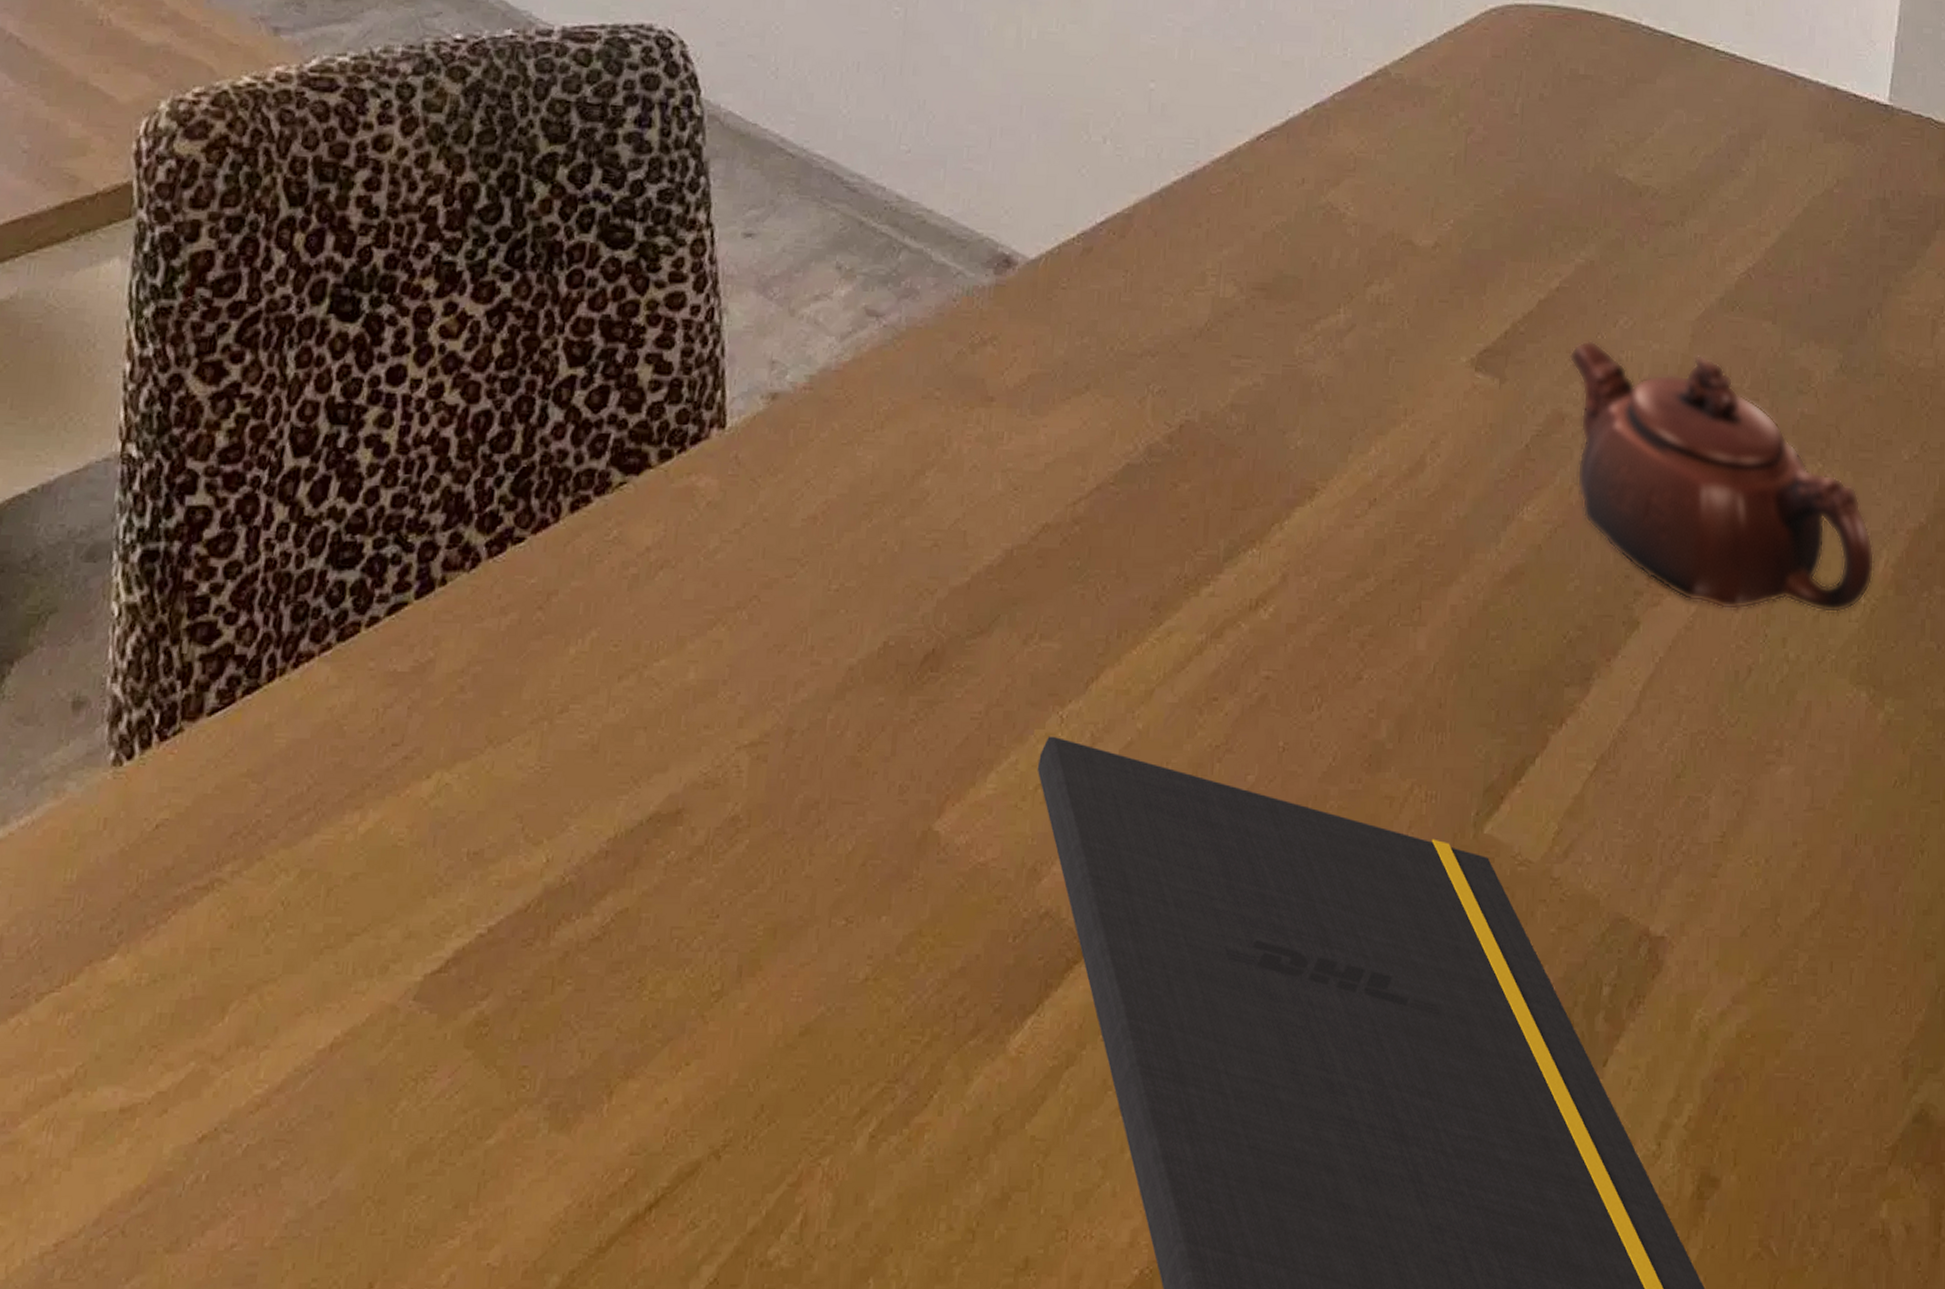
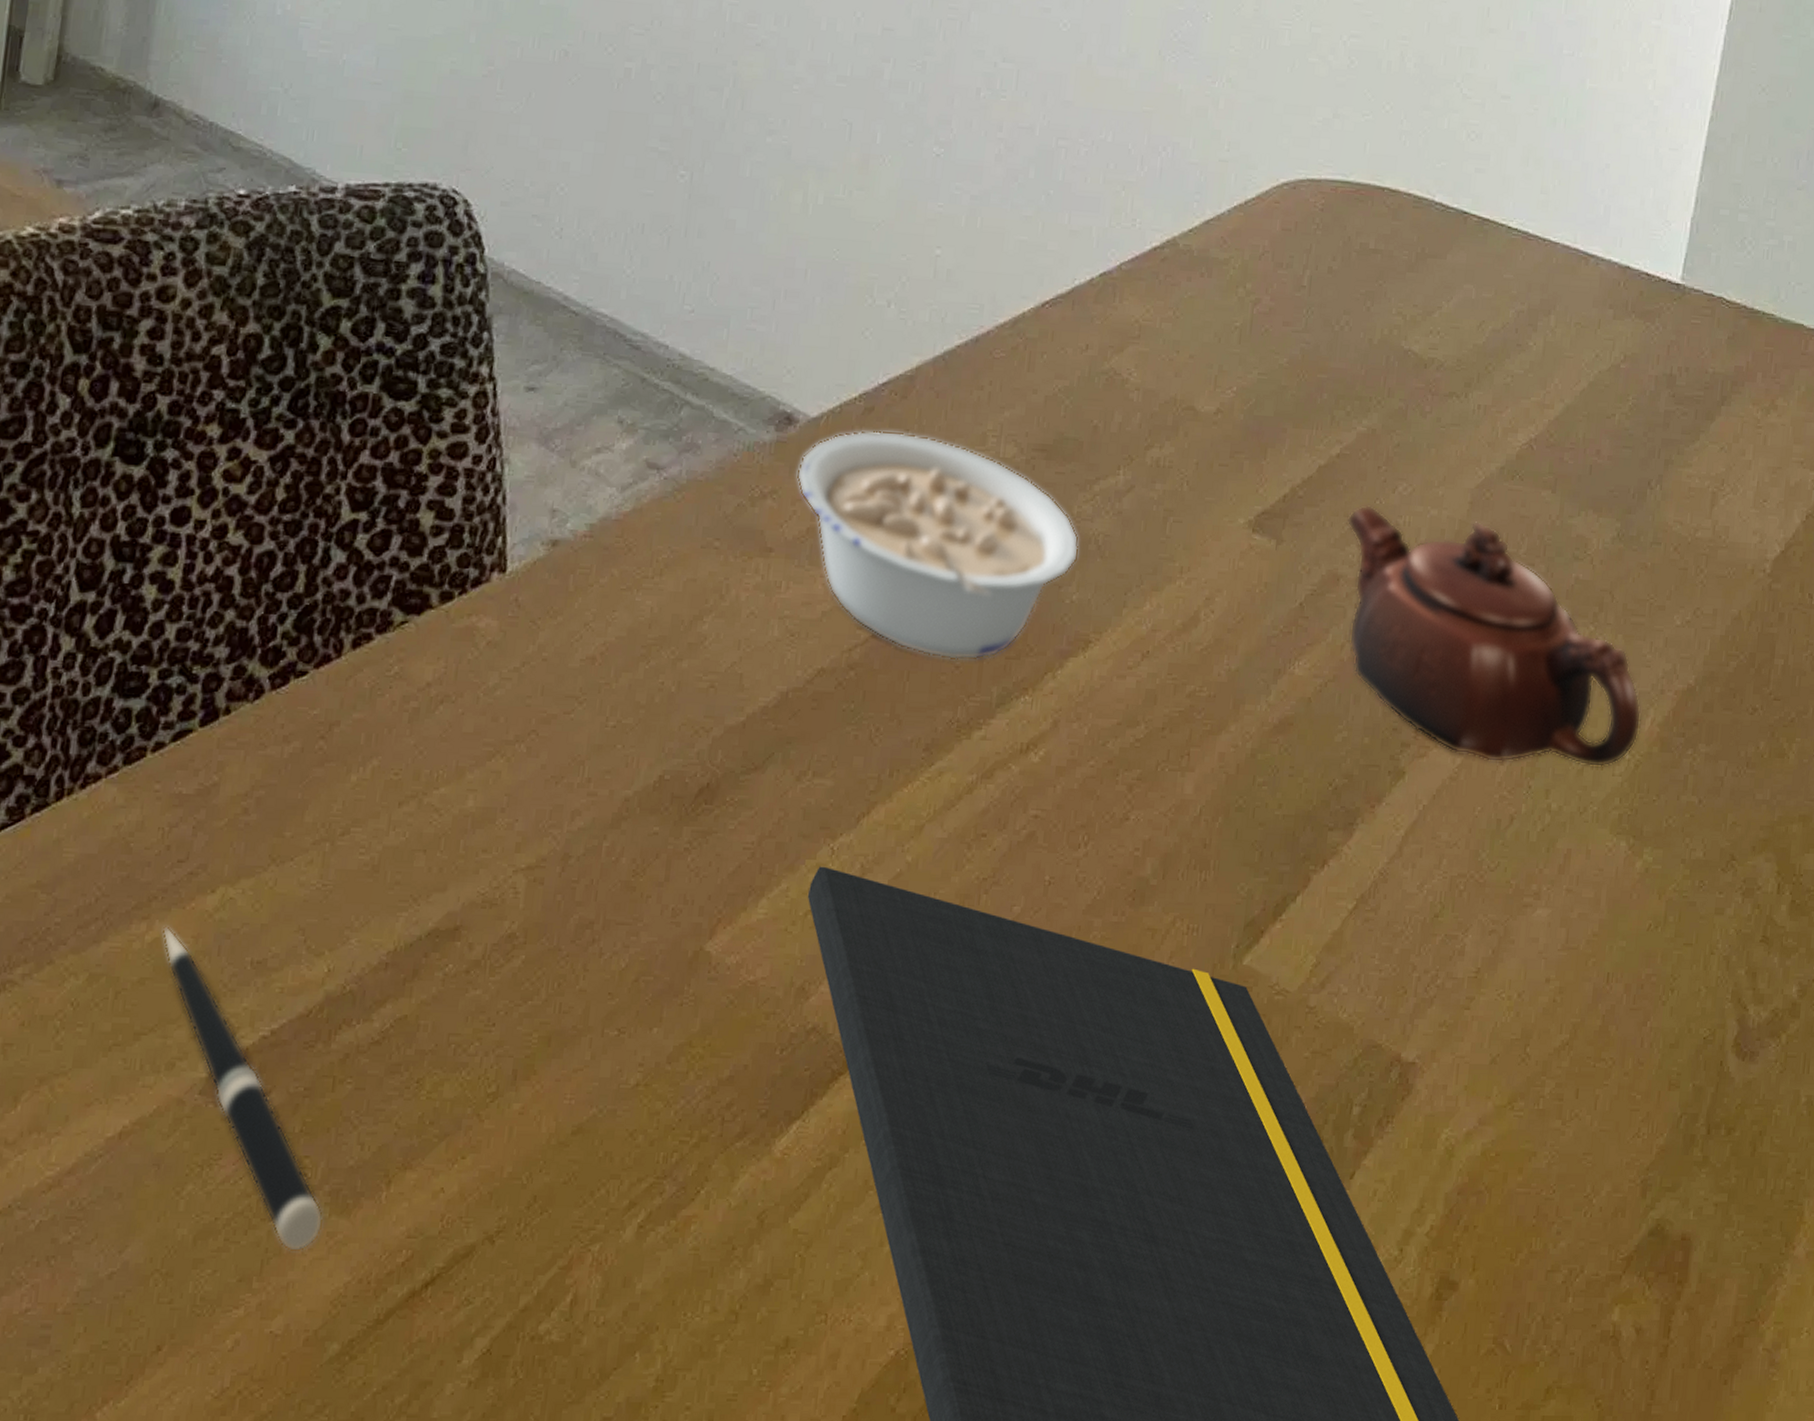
pen: none [376,817,543,1174] -> present [162,927,324,1253]
legume: none [1016,271,1302,513] -> present [796,430,1080,661]

